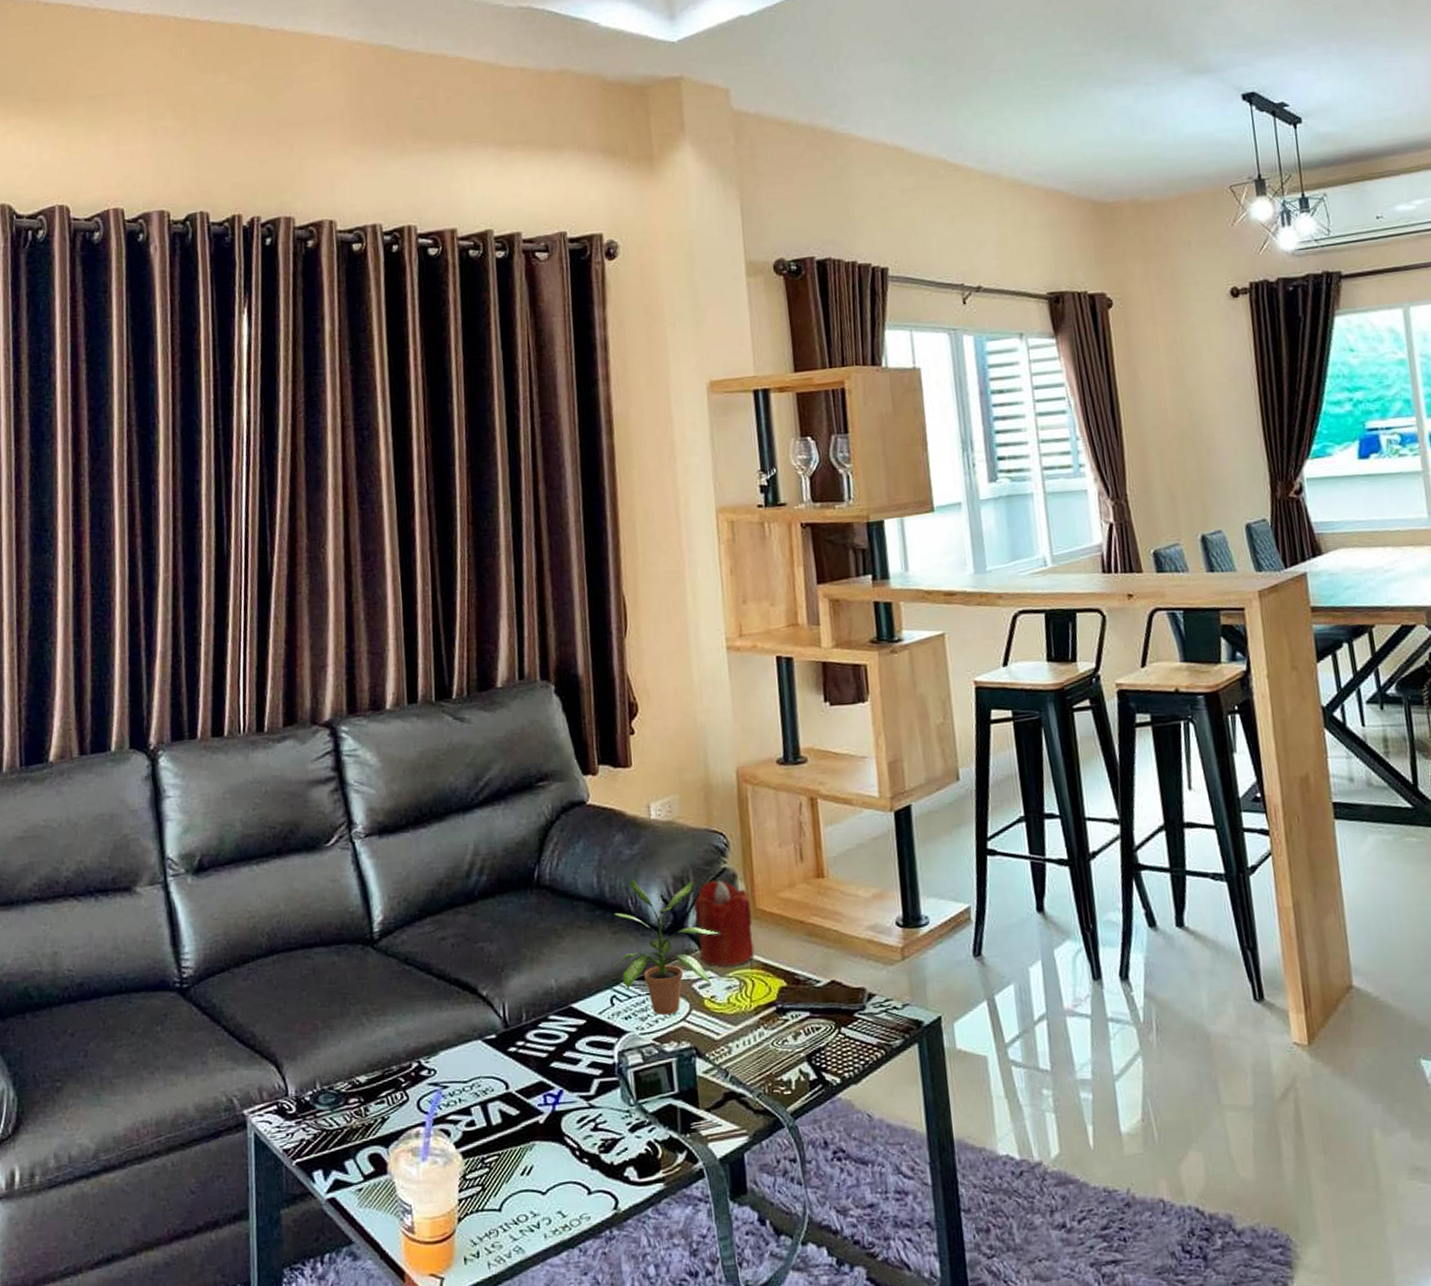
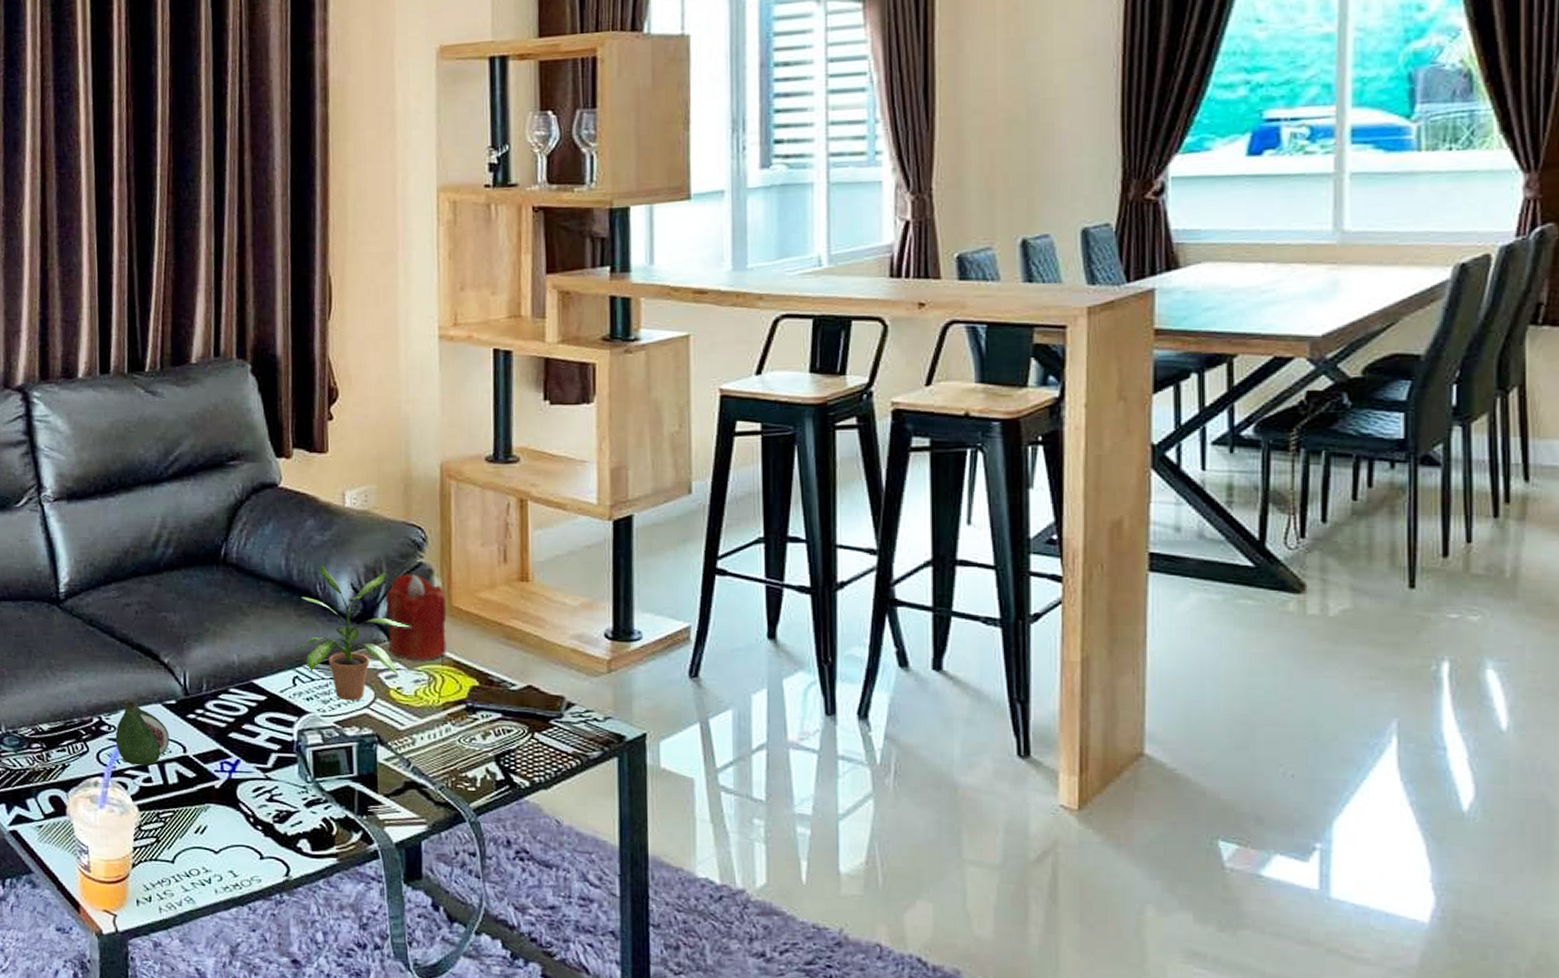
fruit: none [435,1038,491,1110] -> present [115,700,170,766]

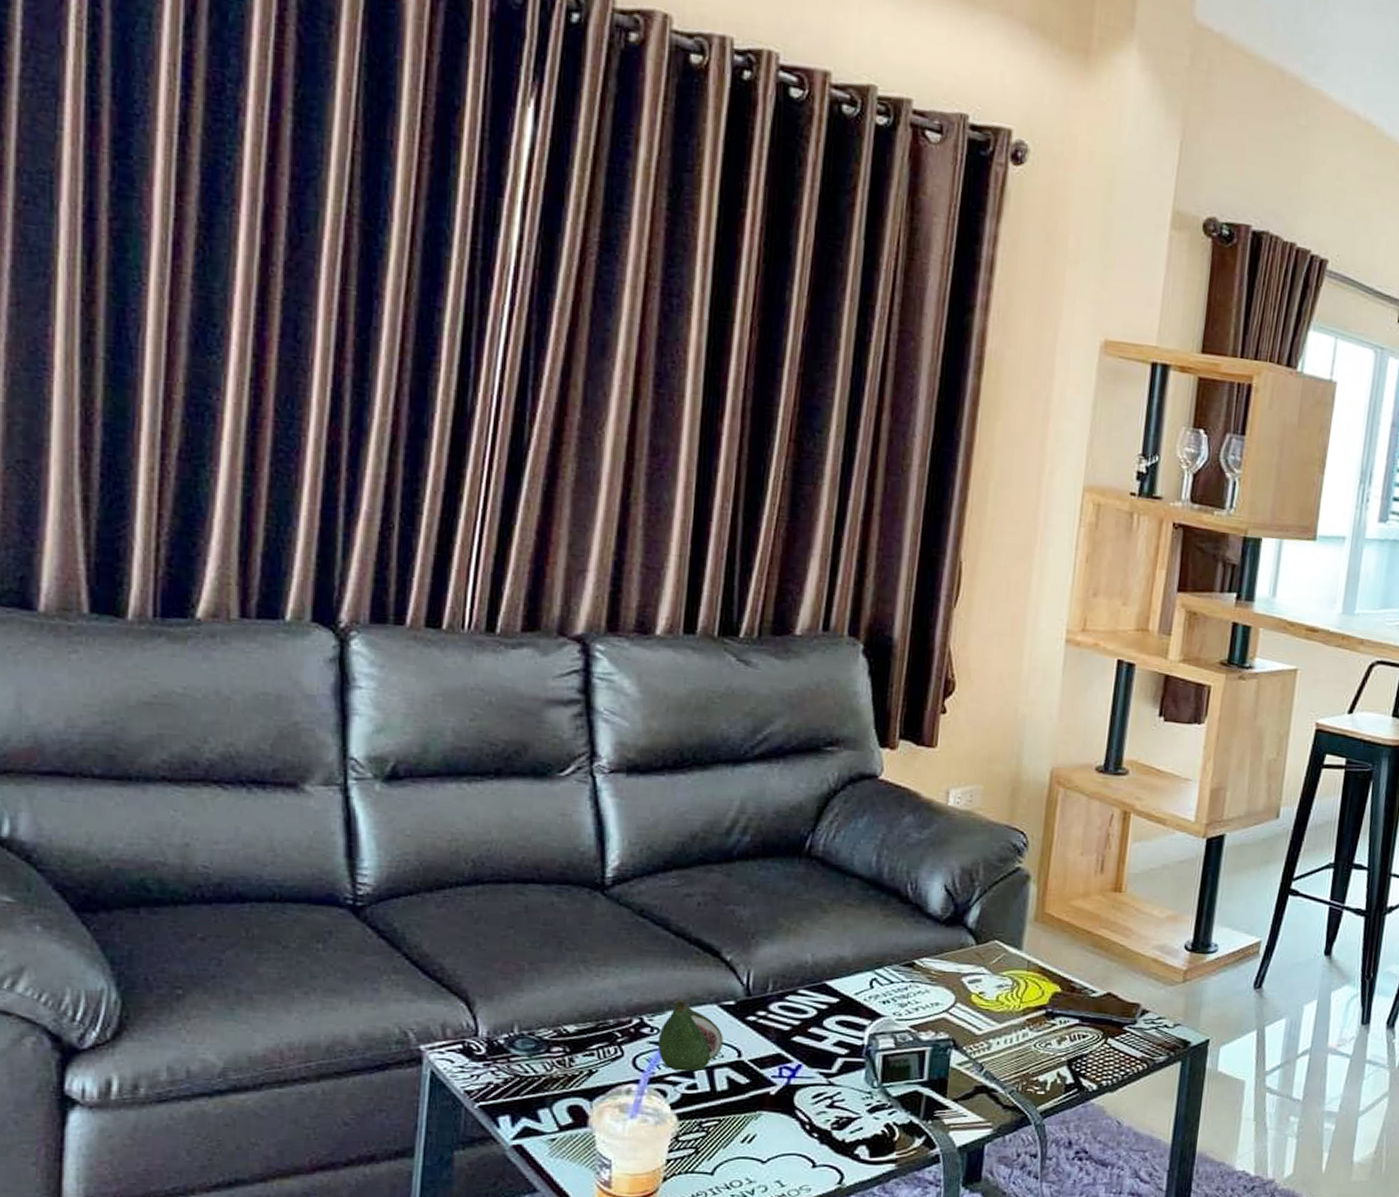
potted plant: present [294,565,412,701] -> none [875,864,1002,1005]
candle: present [385,574,447,660] -> none [976,878,1039,965]

